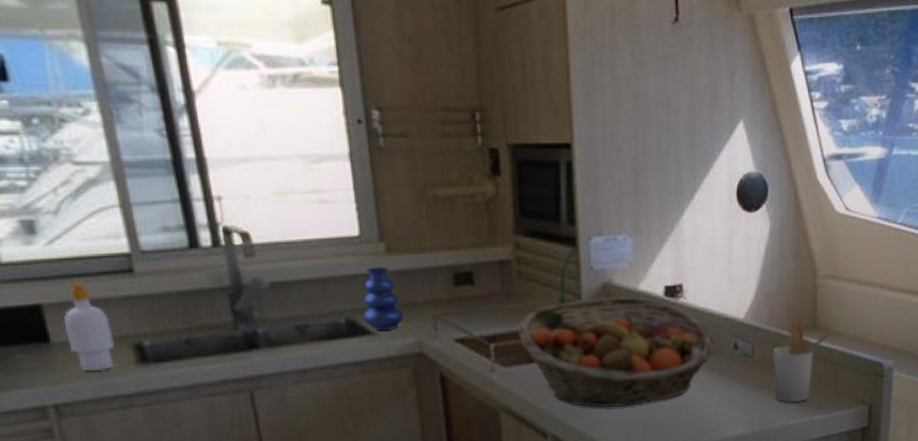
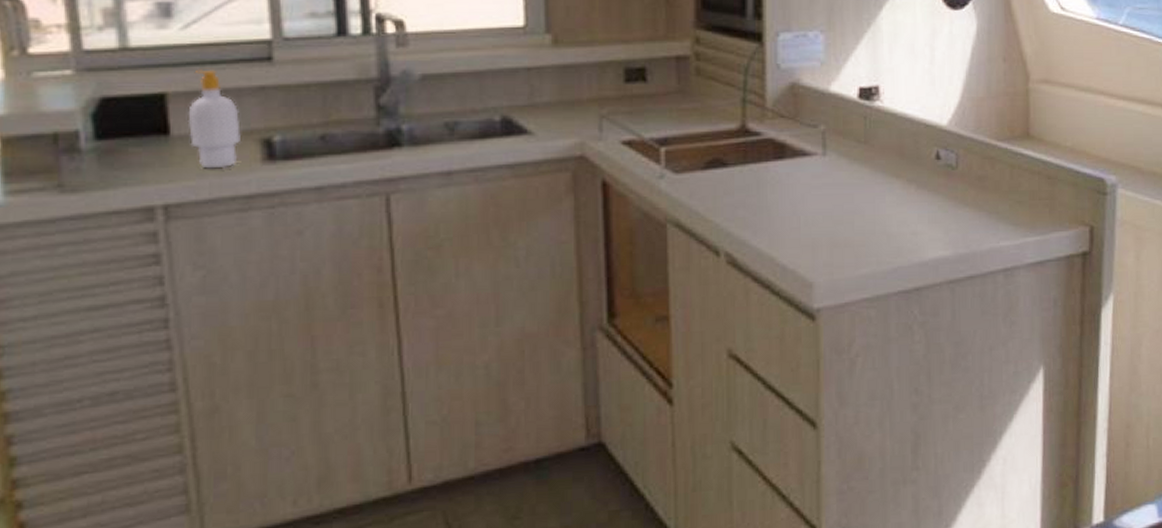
vase: present [363,267,404,331] -> none [521,60,566,130]
fruit basket: present [517,296,716,408] -> none [692,97,915,223]
utensil holder: present [772,322,834,403] -> none [979,130,1049,222]

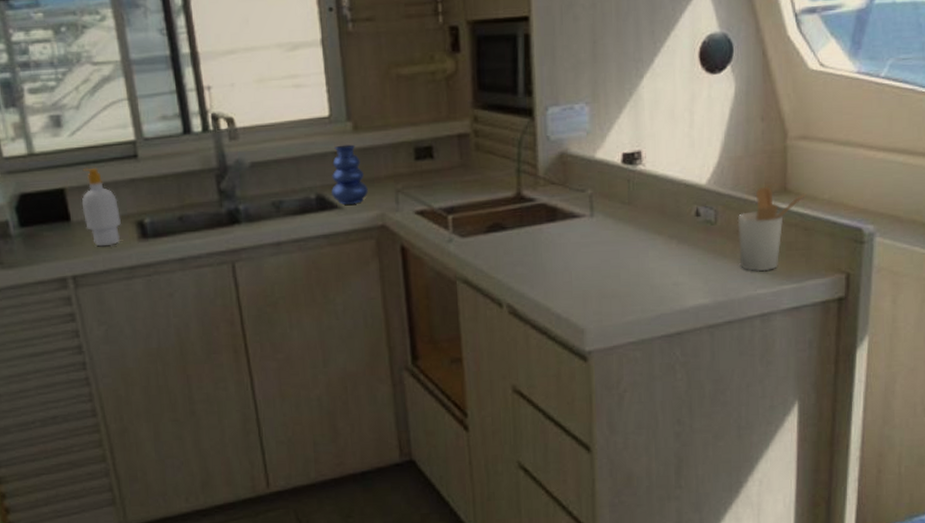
vase: none [521,60,566,130] -> present [332,144,368,205]
utensil holder: none [979,130,1049,222] -> present [737,186,807,272]

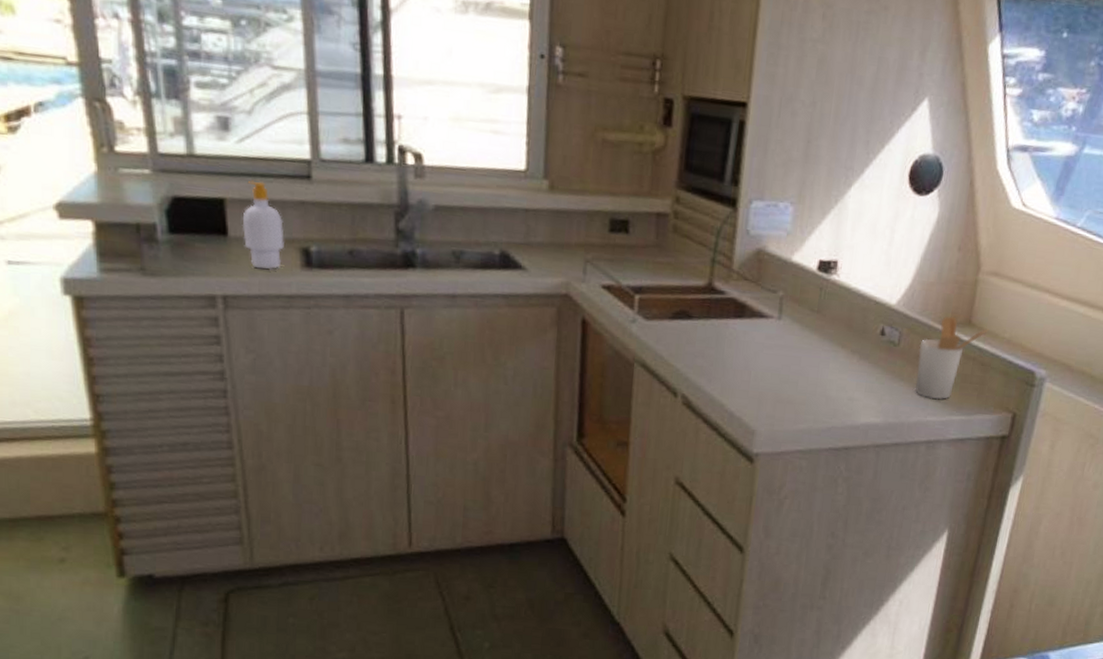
vase: present [332,144,368,205] -> none [517,203,556,268]

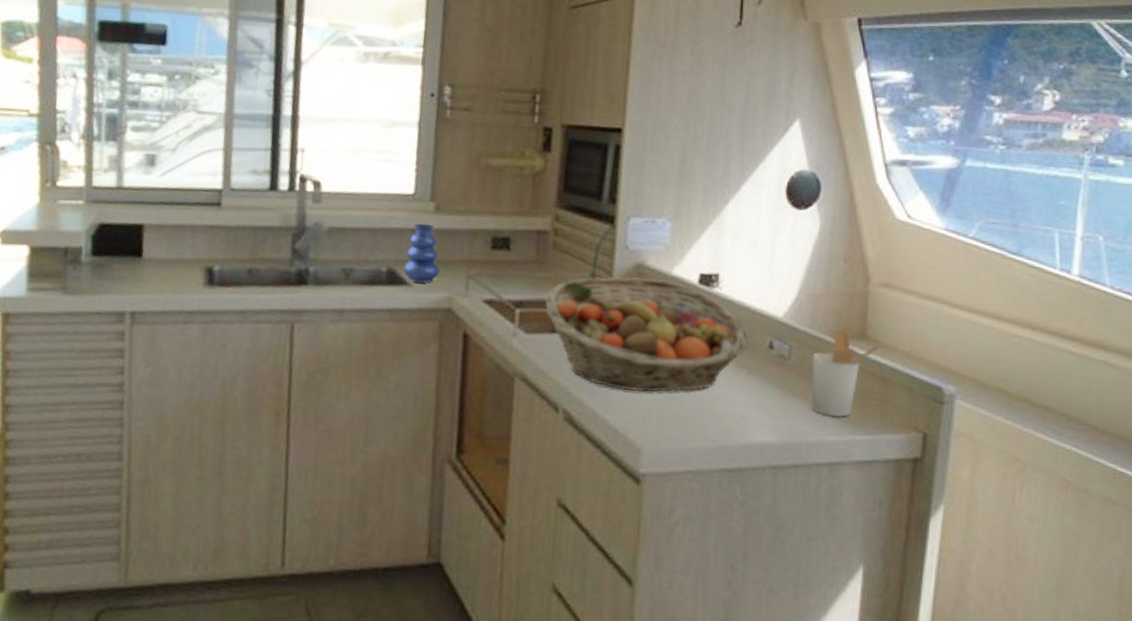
soap bottle: present [242,180,284,270] -> none [155,208,193,288]
vase: none [517,203,556,268] -> present [403,223,440,284]
fruit basket: none [665,262,862,378] -> present [545,276,749,393]

